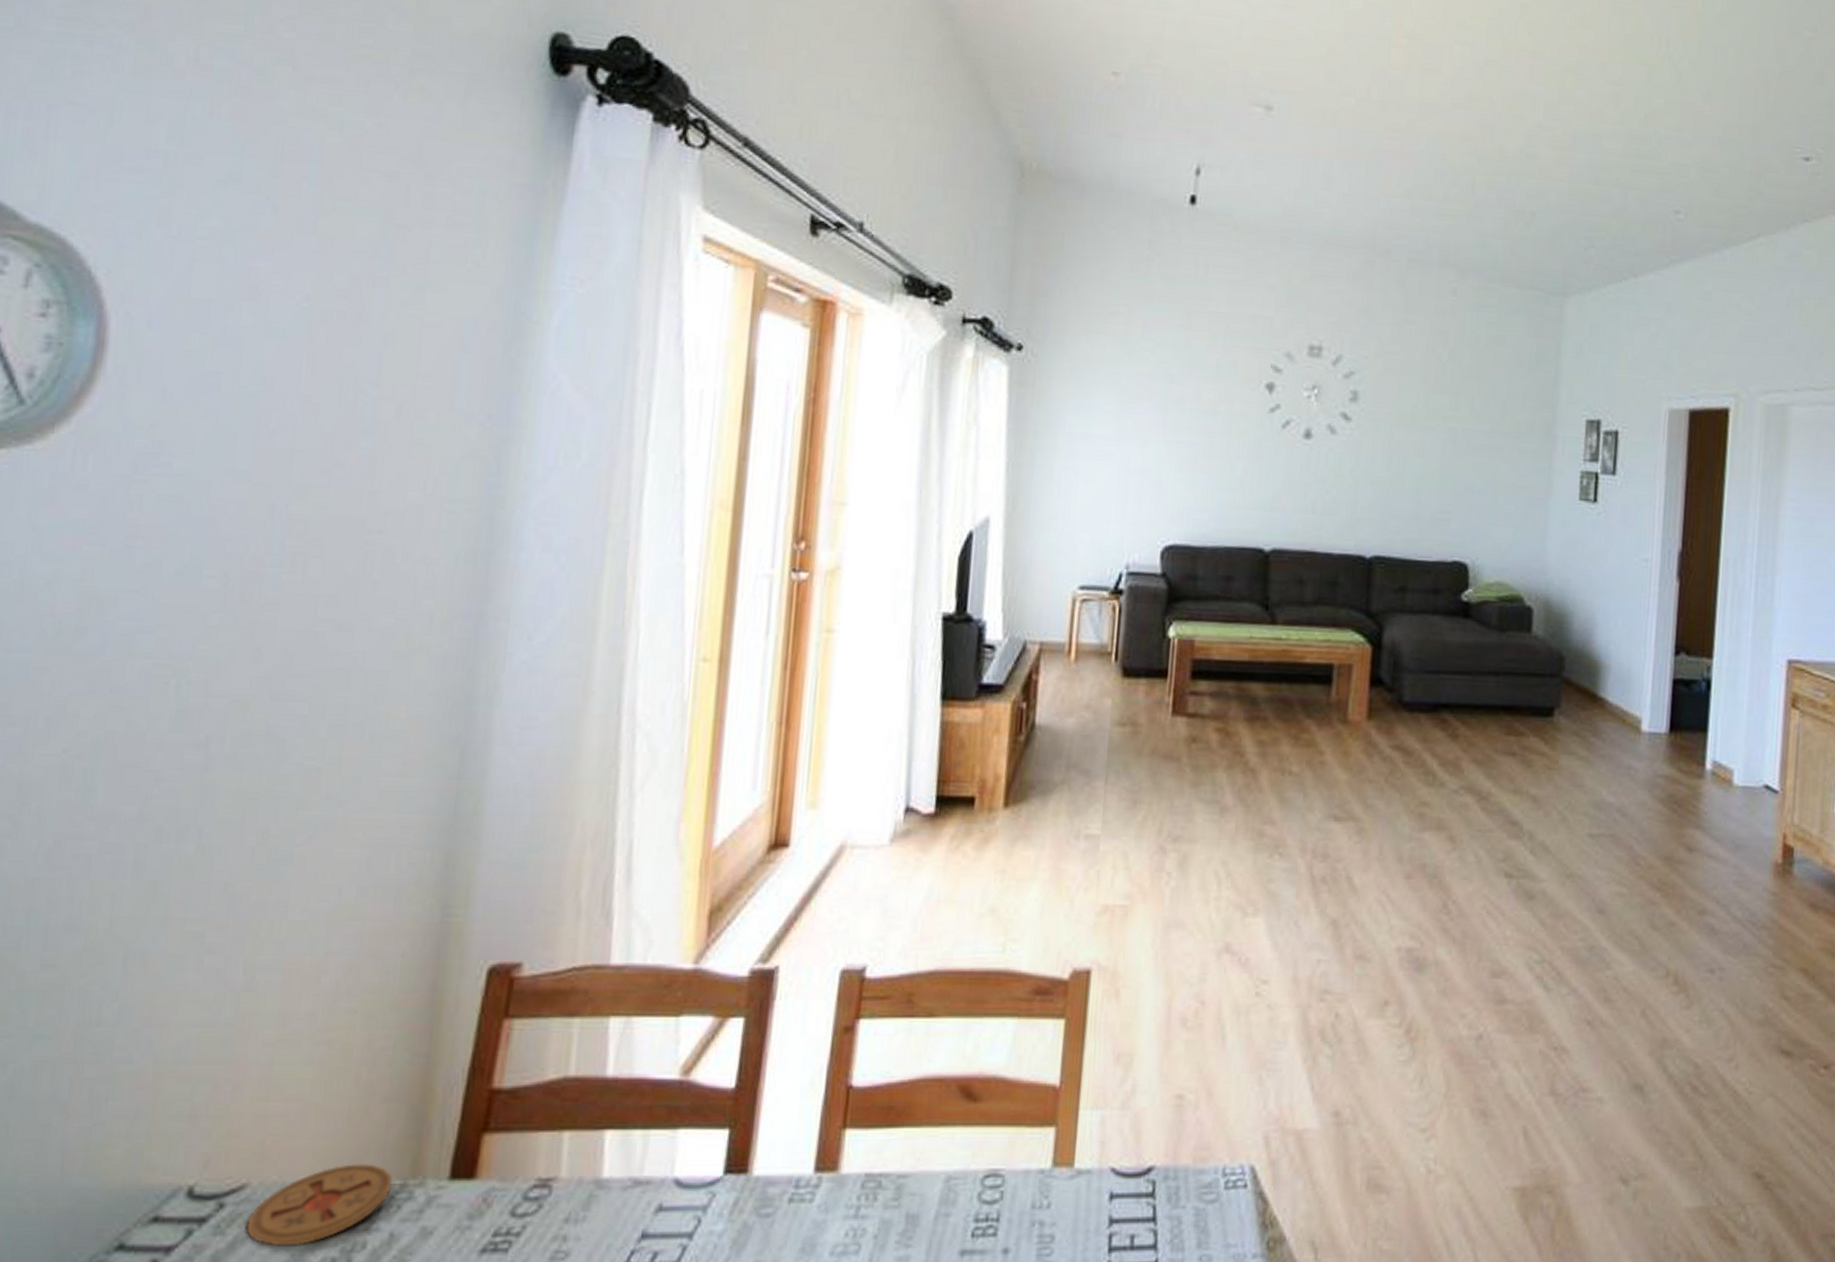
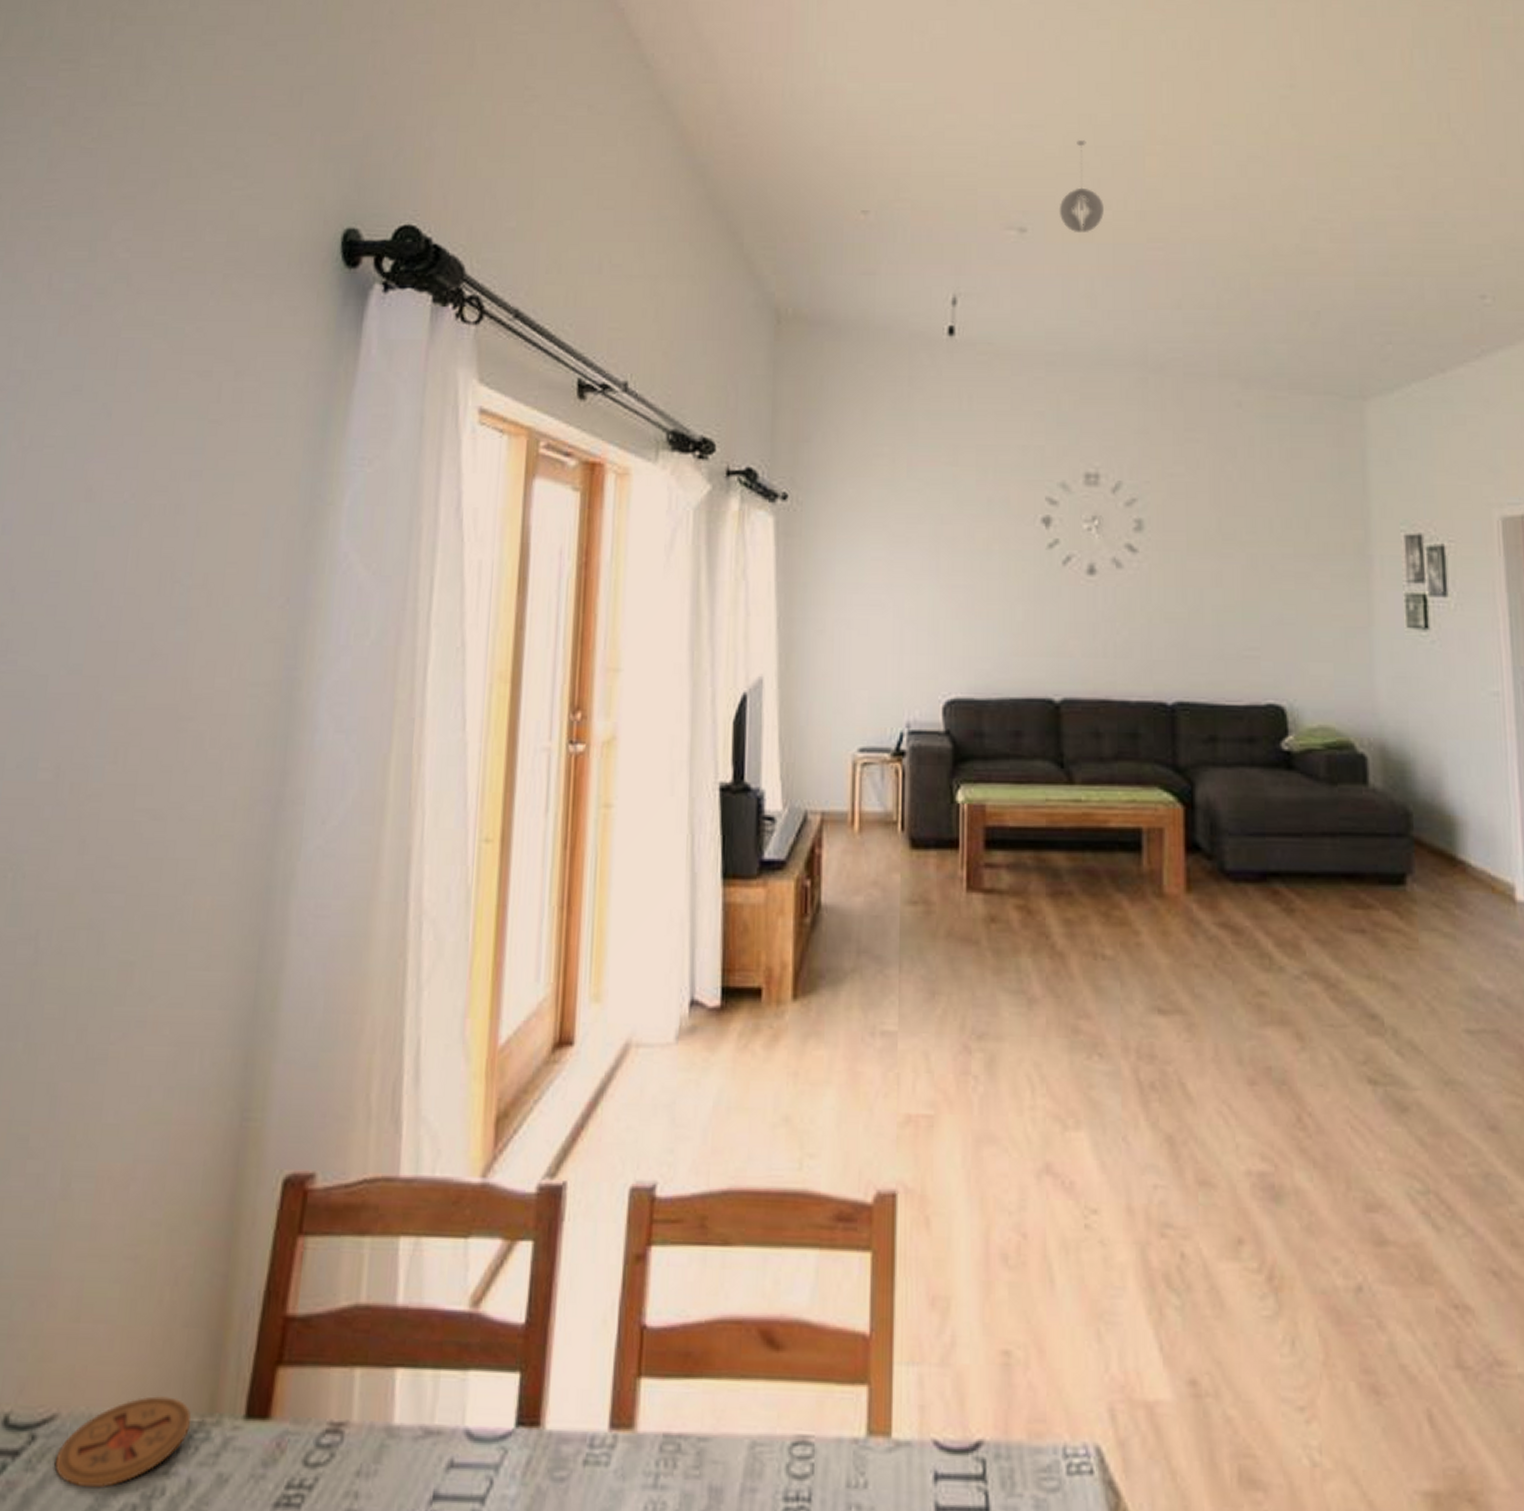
pendant light: none [1305,25,1348,117] -> present [1059,140,1104,232]

